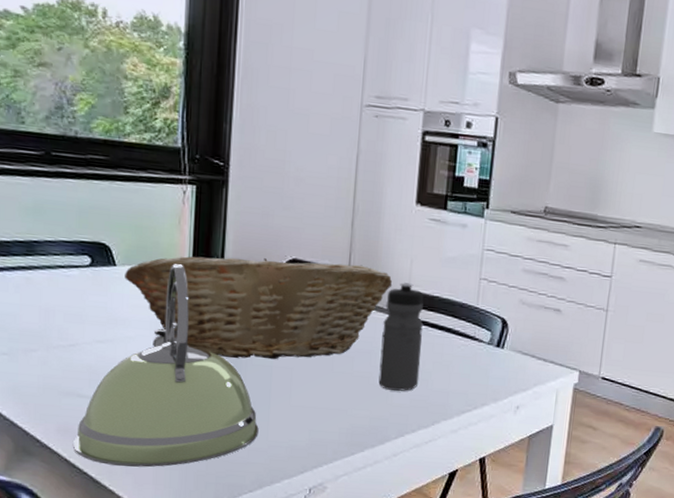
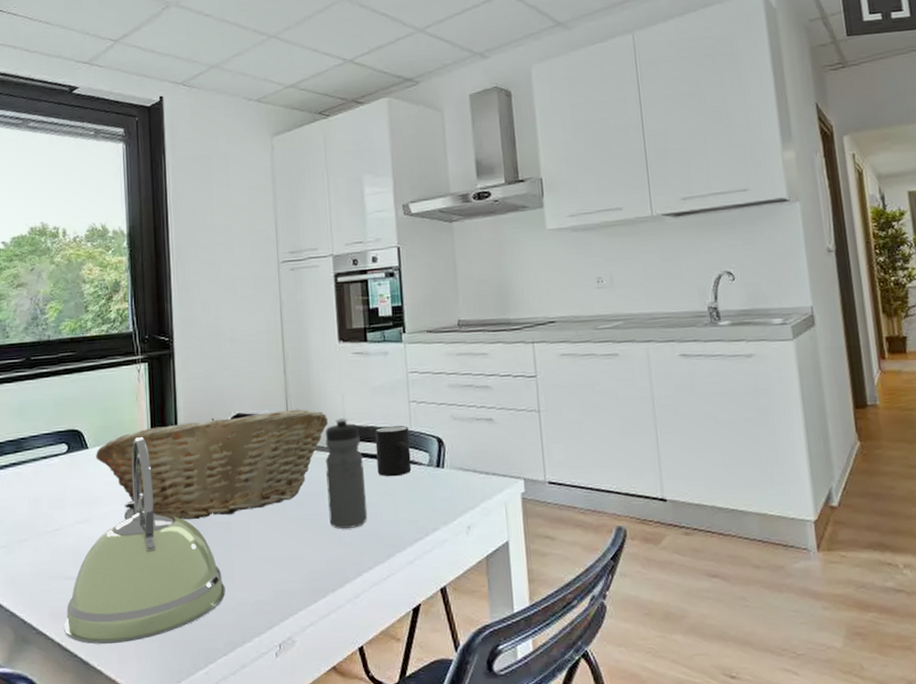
mug: none [436,298,475,349] -> present [375,425,412,477]

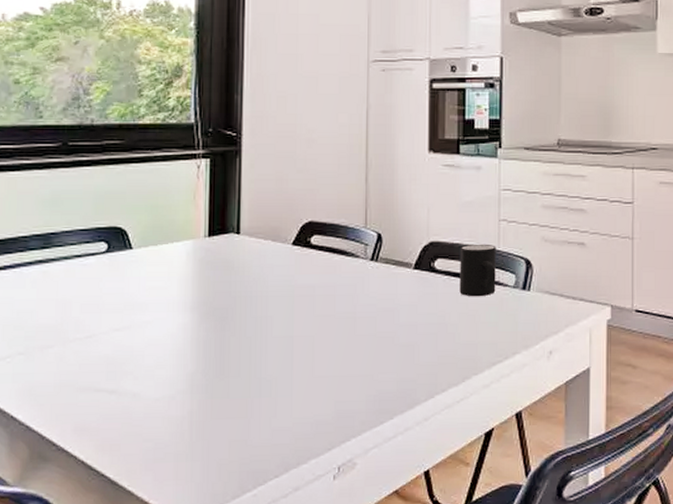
kettle: present [64,437,225,644] -> none [91,240,282,463]
fruit basket: present [96,408,329,520] -> none [141,220,411,333]
water bottle: present [325,418,368,529] -> none [403,233,445,348]

